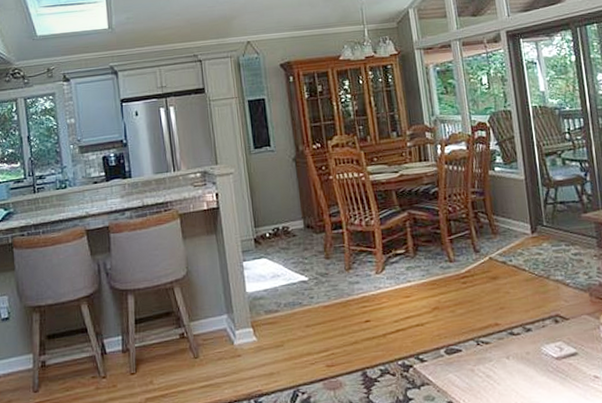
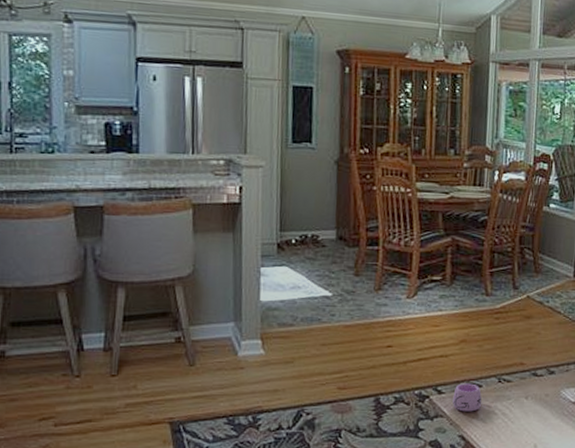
mug: none [435,349,464,378] -> present [452,383,482,412]

